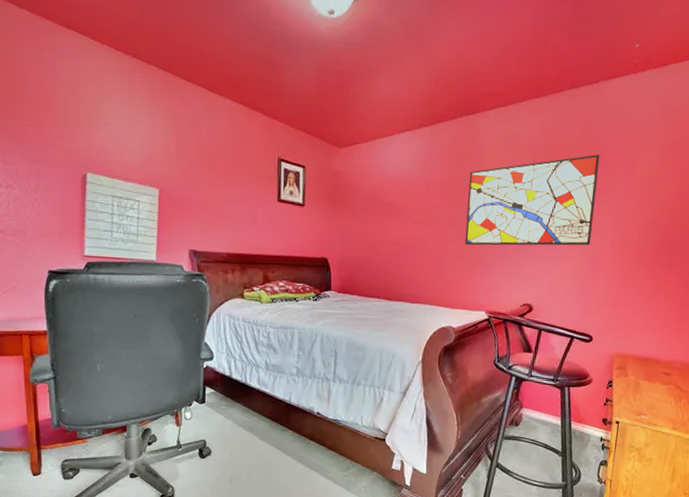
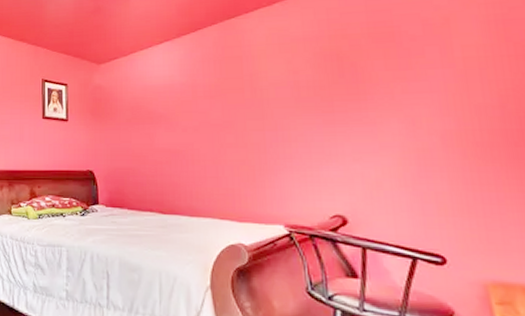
wall art: present [465,154,600,246] -> none [239,39,412,150]

